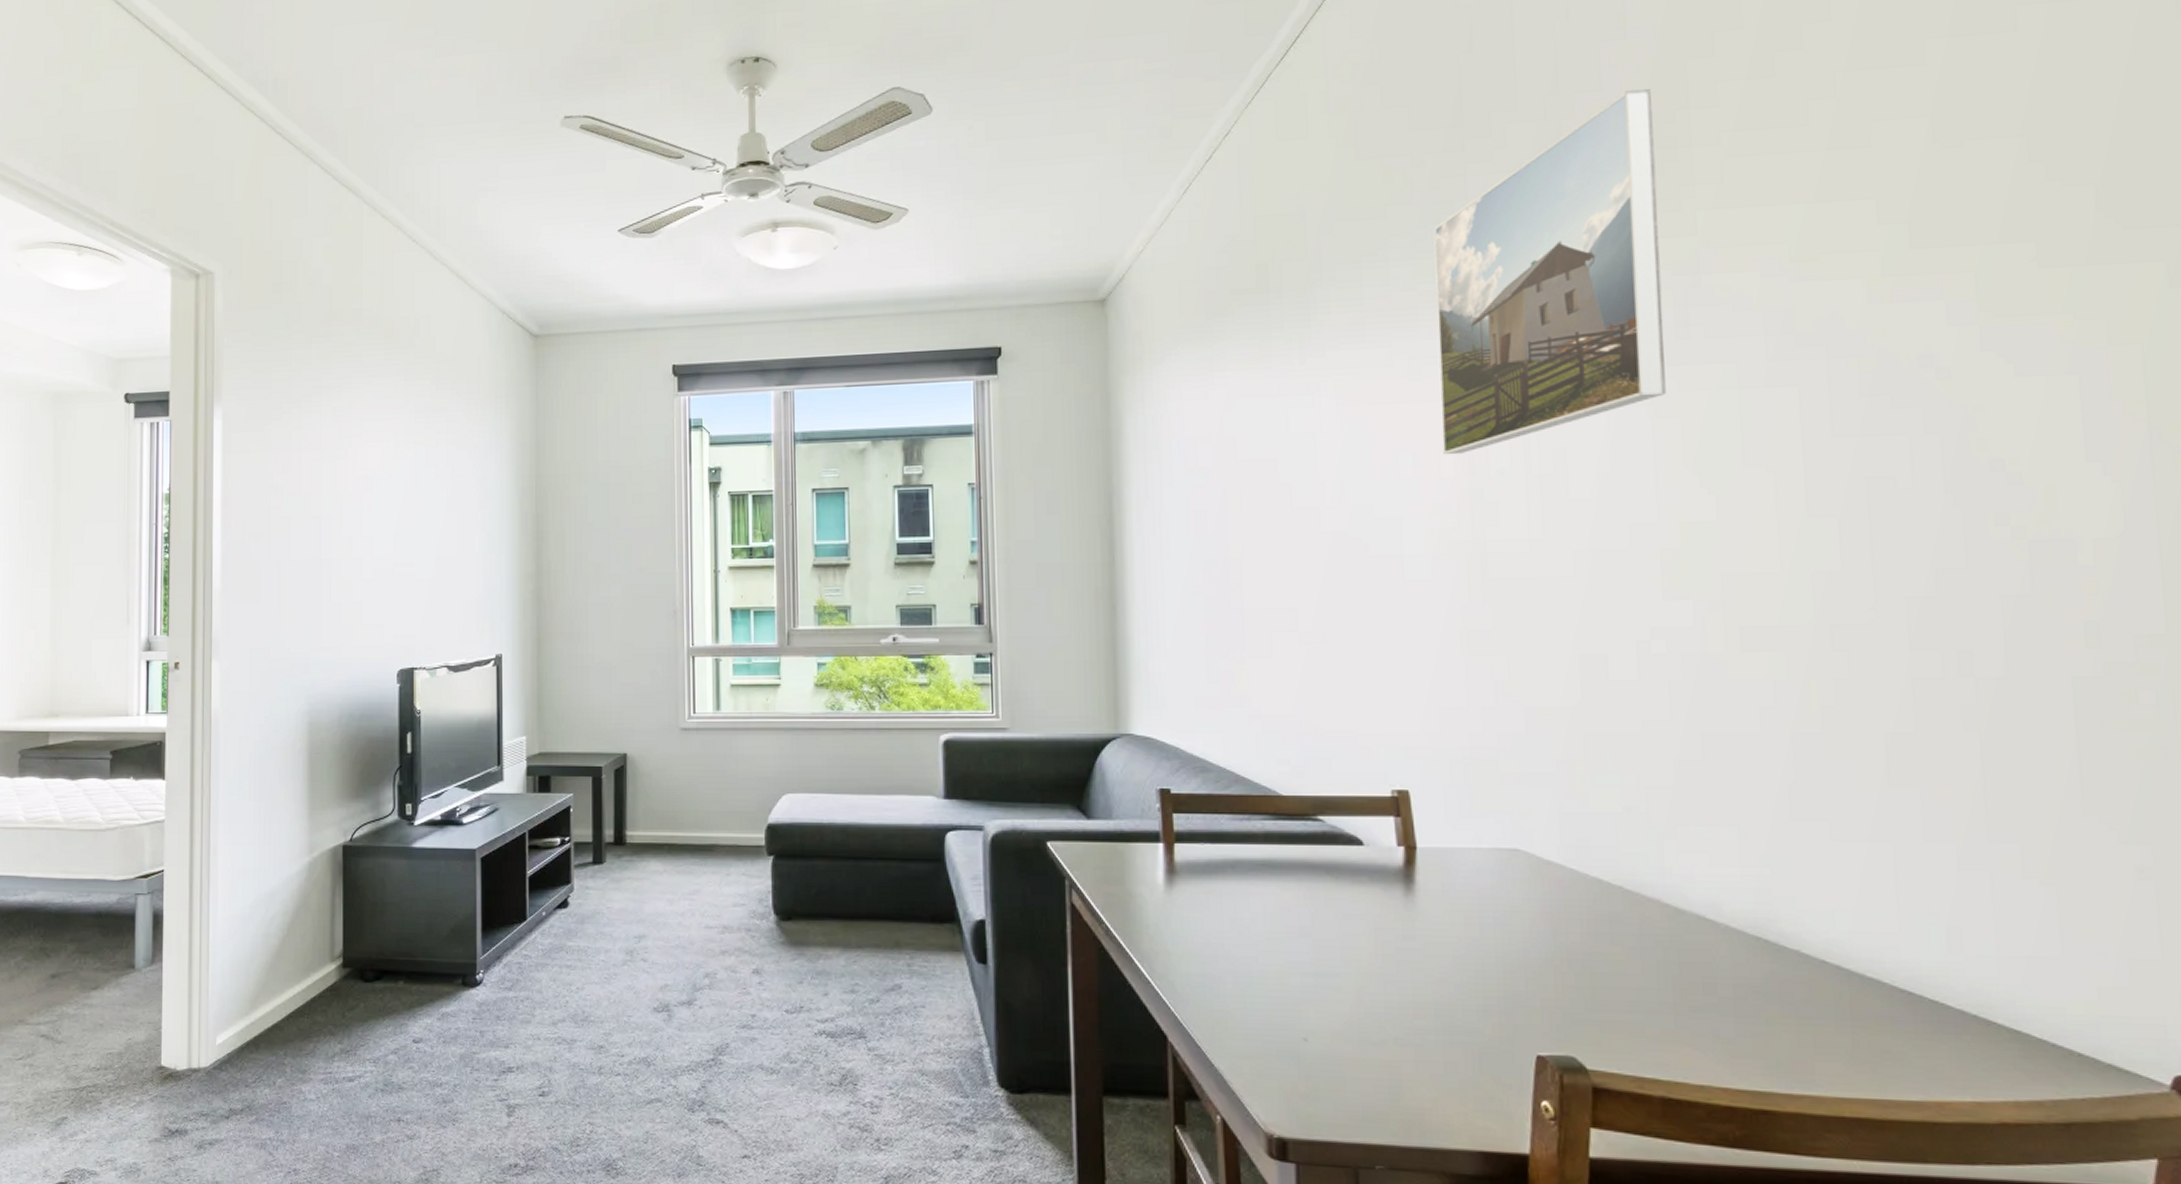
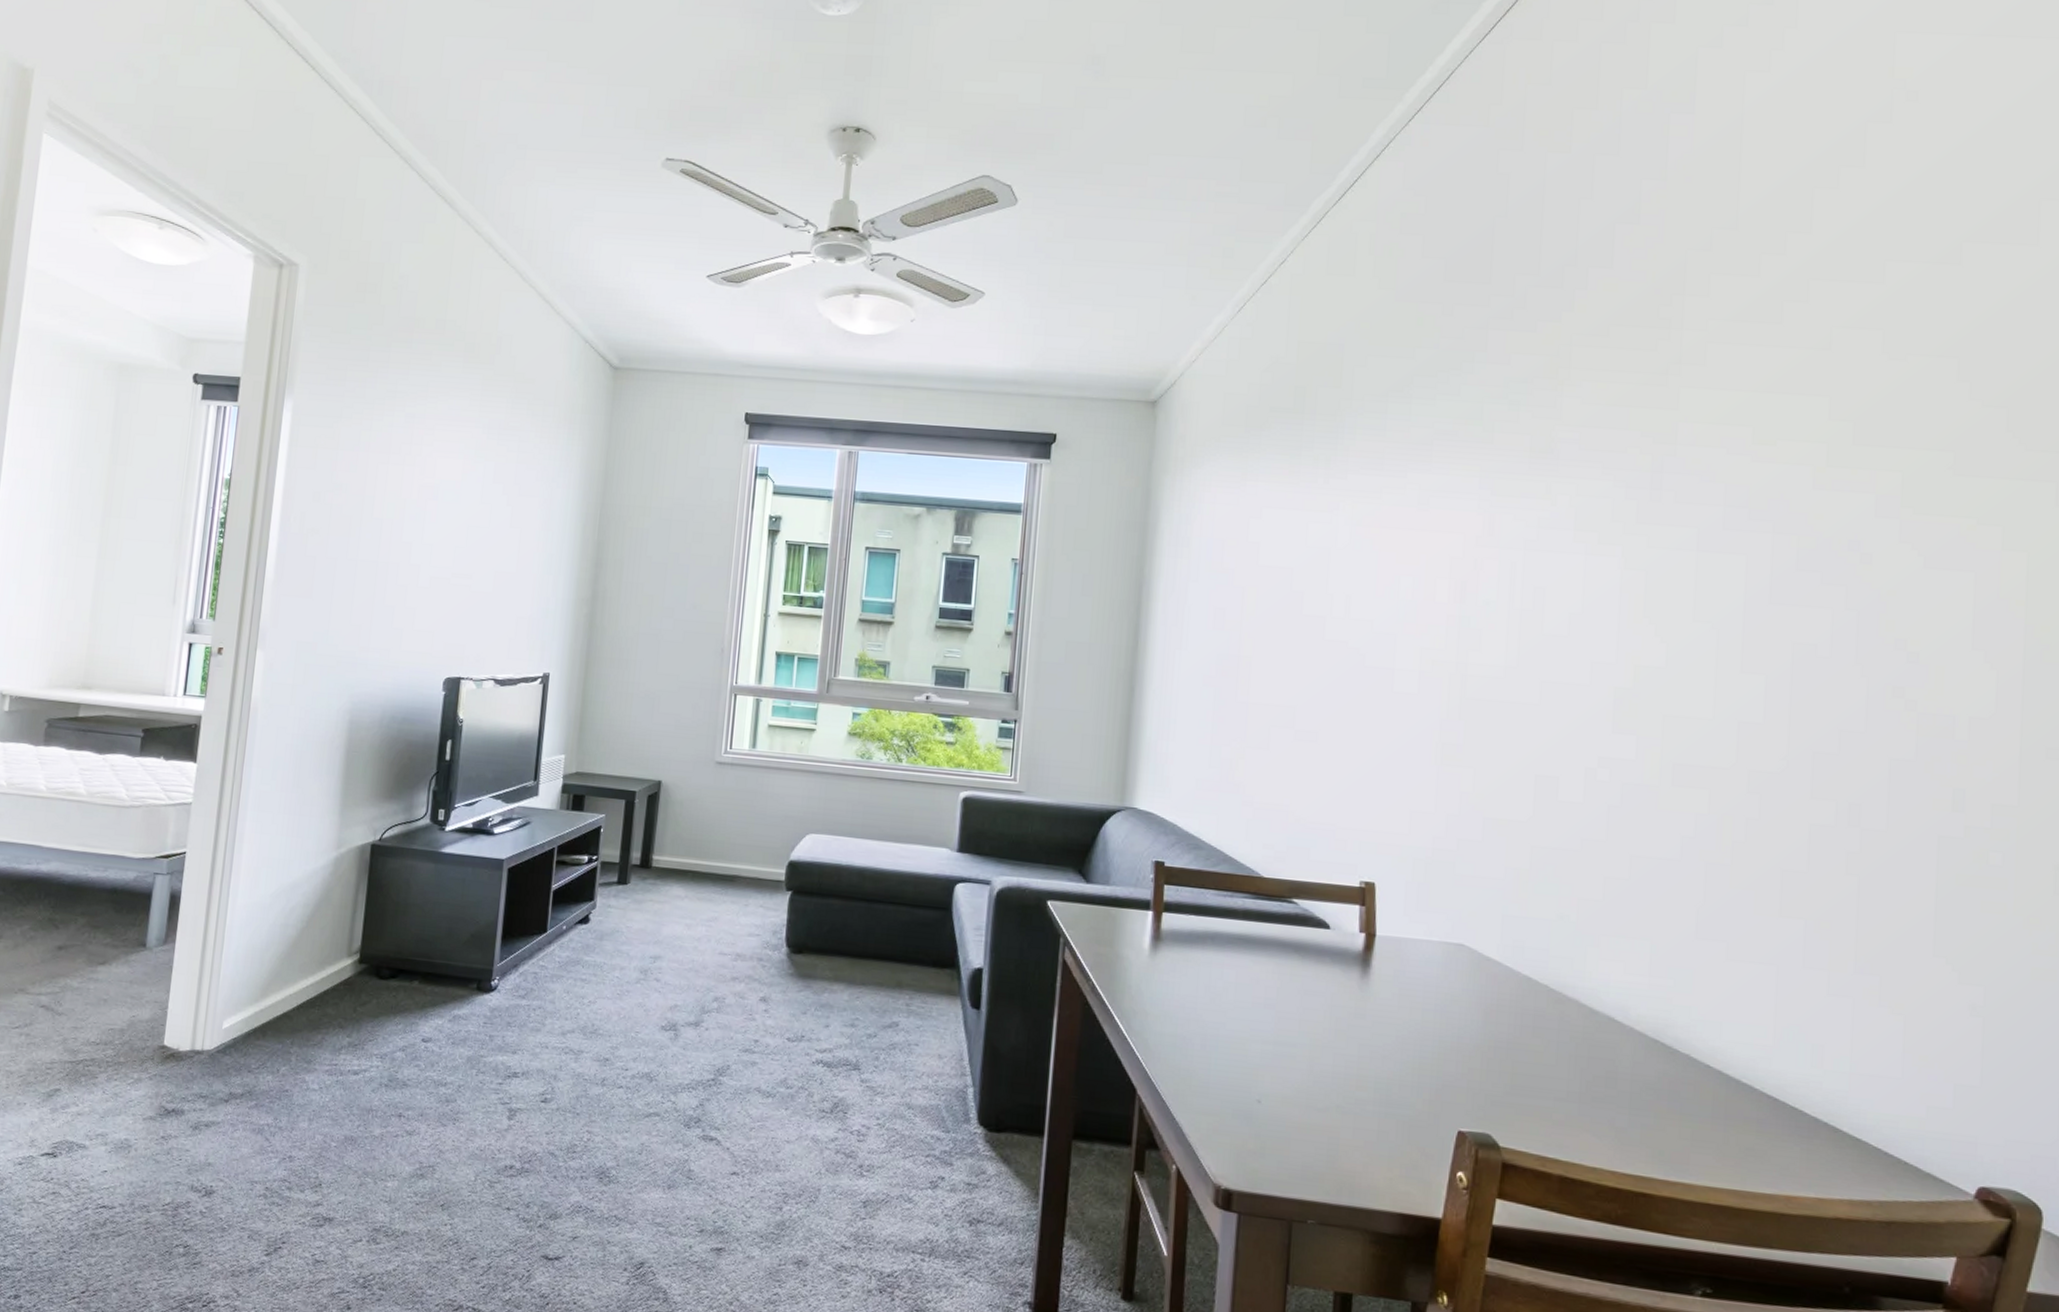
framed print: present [1433,89,1666,455] -> none [1440,272,1656,583]

